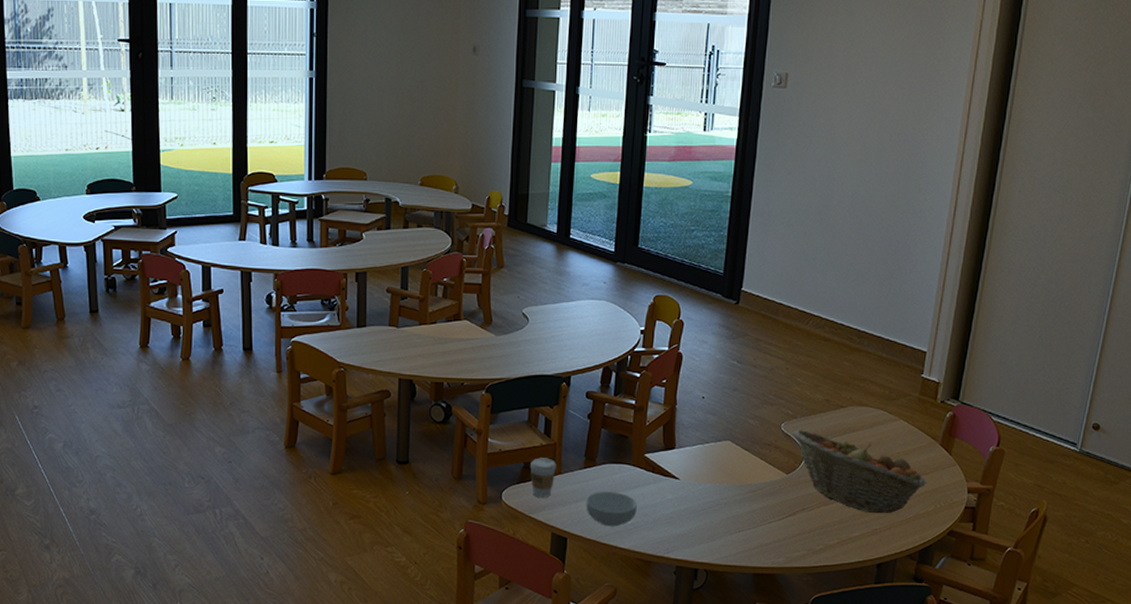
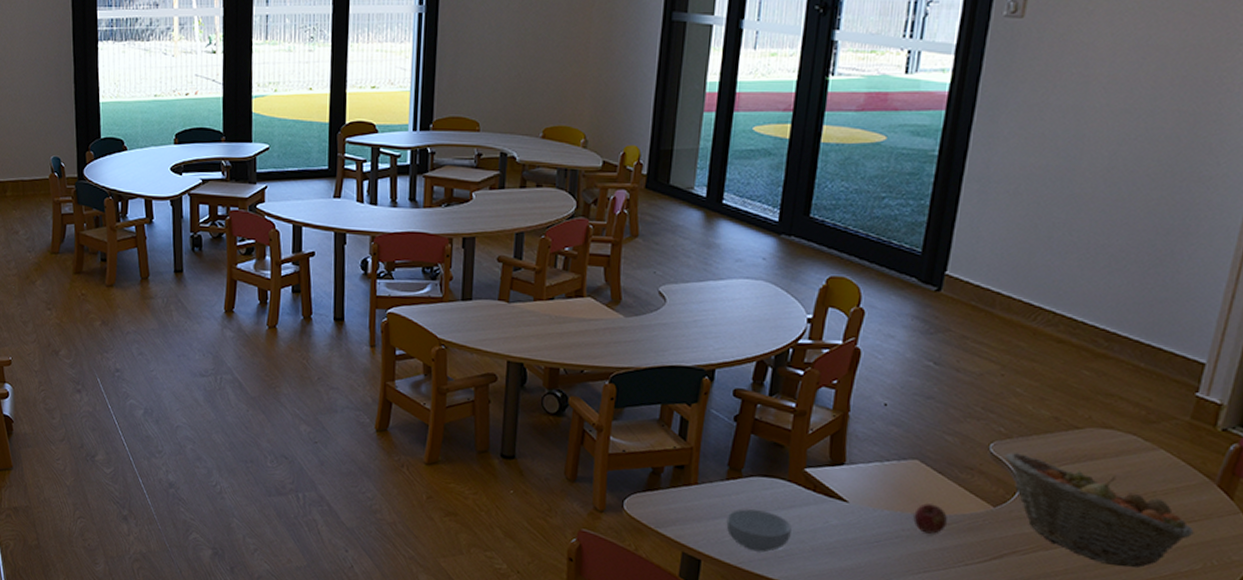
coffee cup: present [529,458,556,498] -> none [659,463,692,511]
apple: none [729,476,754,500] -> present [913,503,947,534]

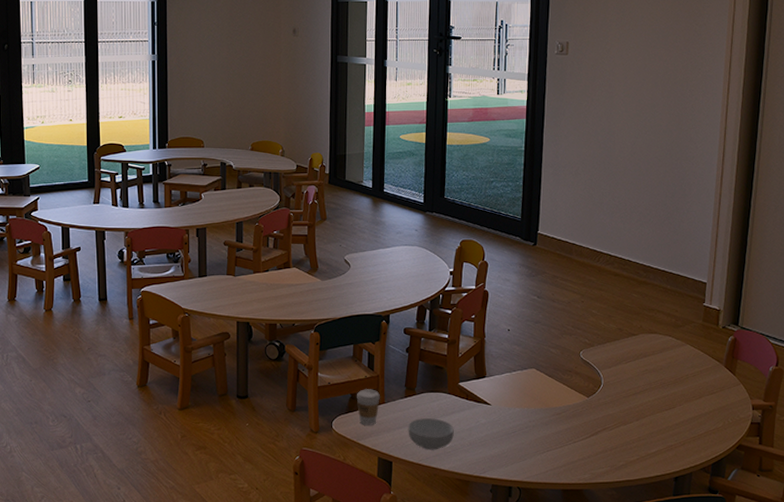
coffee cup: none [659,463,692,511] -> present [356,389,380,425]
apple: present [913,503,947,534] -> none [536,400,558,422]
fruit basket: present [1004,452,1194,568] -> none [590,357,715,431]

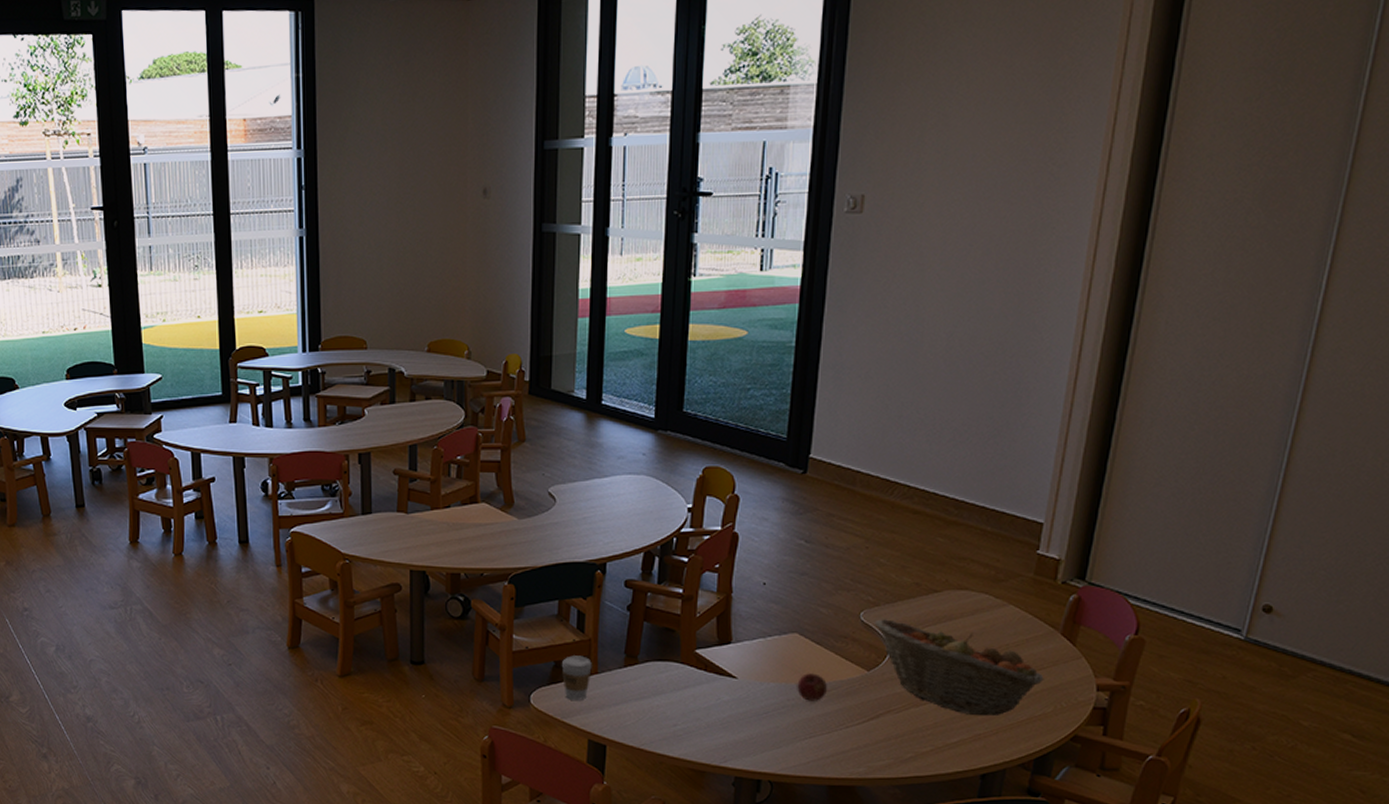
cereal bowl: present [408,418,454,450] -> none [627,693,687,733]
apple: none [536,400,558,422] -> present [797,673,827,701]
fruit basket: none [590,357,715,431] -> present [874,619,1044,716]

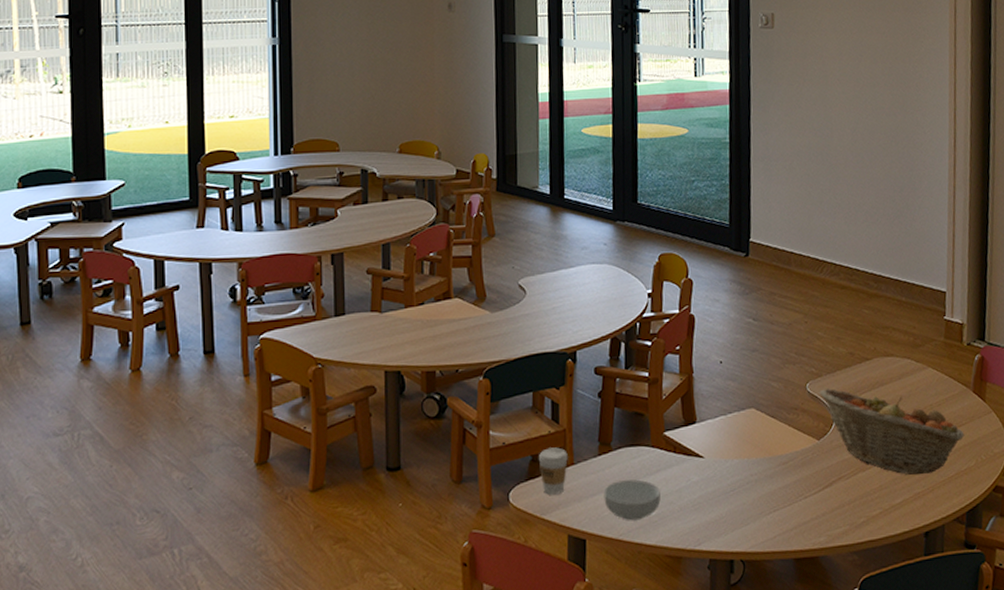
cereal bowl: none [627,693,687,733] -> present [603,479,661,521]
apple: present [797,673,827,701] -> none [758,446,785,475]

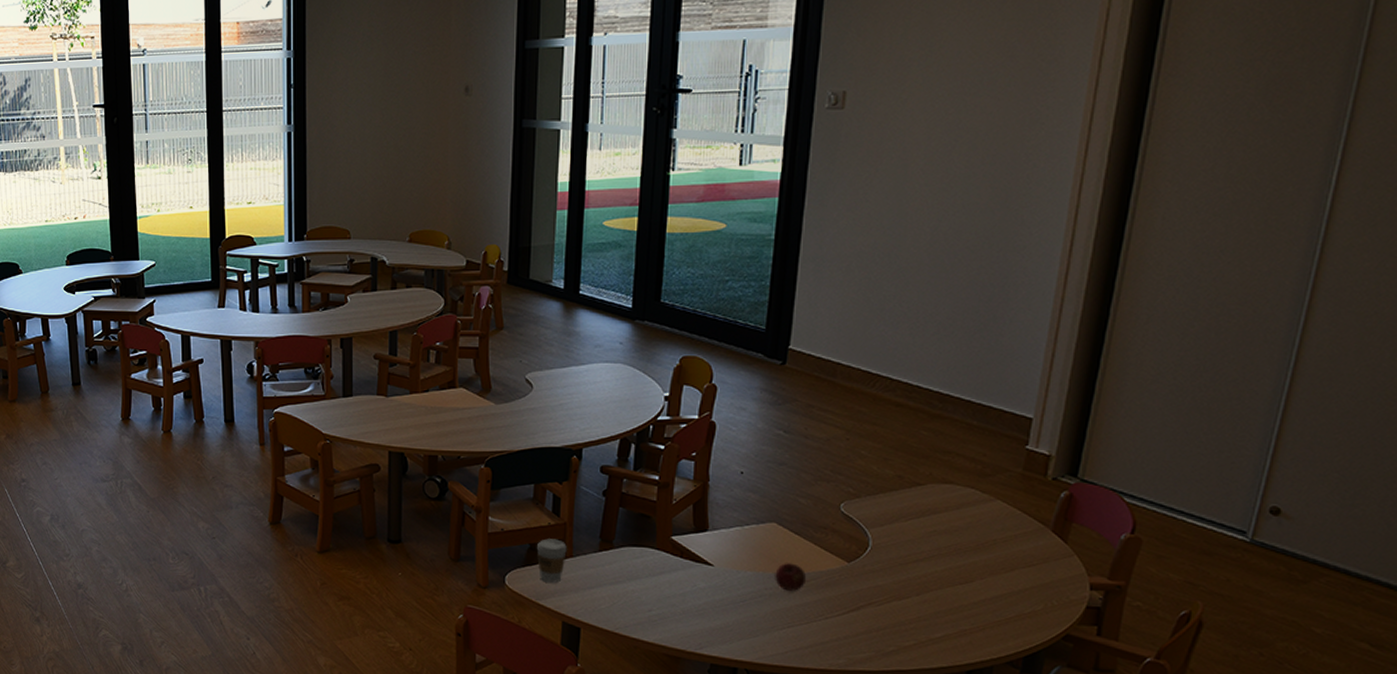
cereal bowl: present [603,479,661,521] -> none [602,578,662,618]
apple: none [758,446,785,475] -> present [775,563,806,591]
fruit basket: present [819,389,965,476] -> none [854,511,1034,612]

